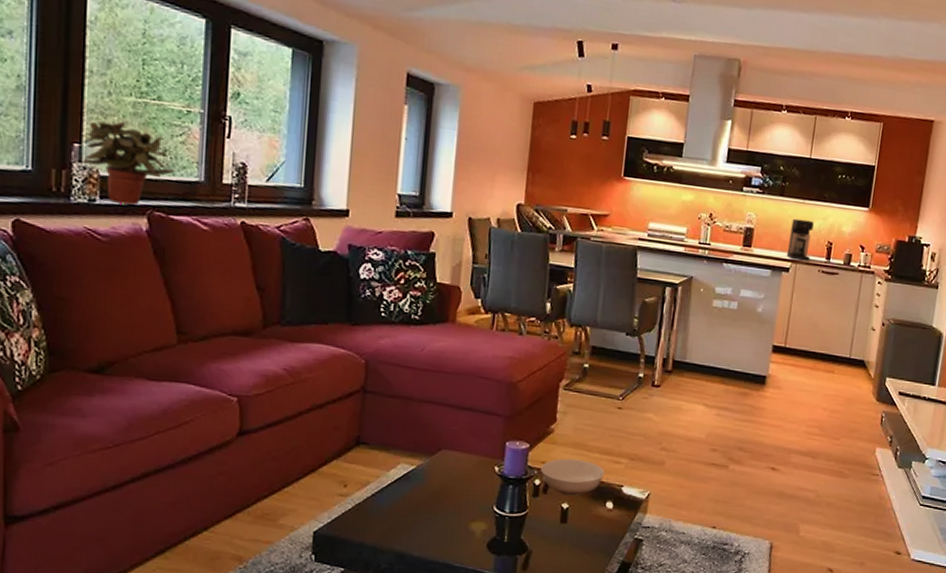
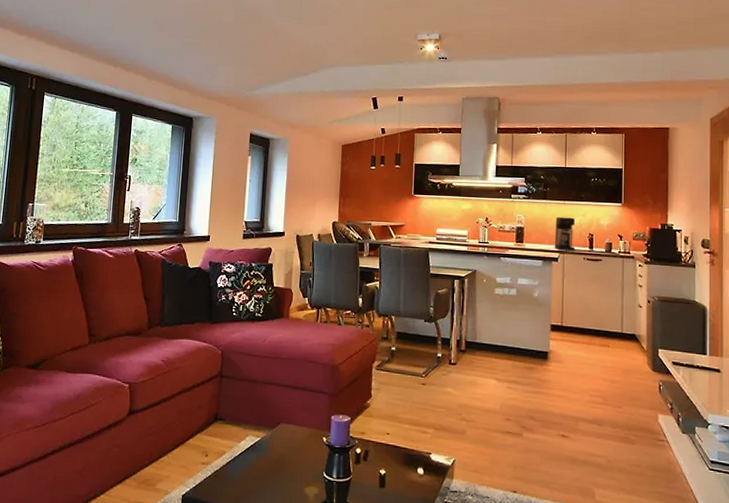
potted plant: present [82,121,175,205] -> none [34,186,92,243]
bowl: present [541,458,605,496] -> none [361,429,415,463]

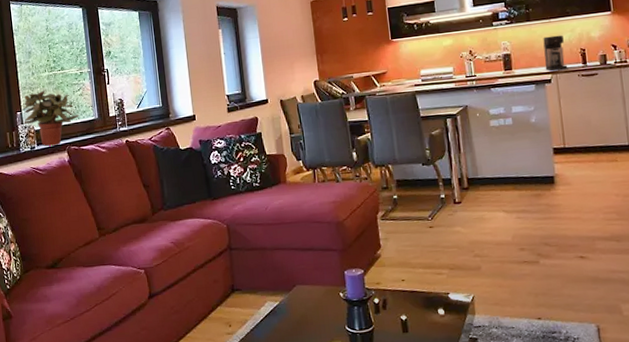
potted plant: none [34,186,92,243] -> present [23,90,79,146]

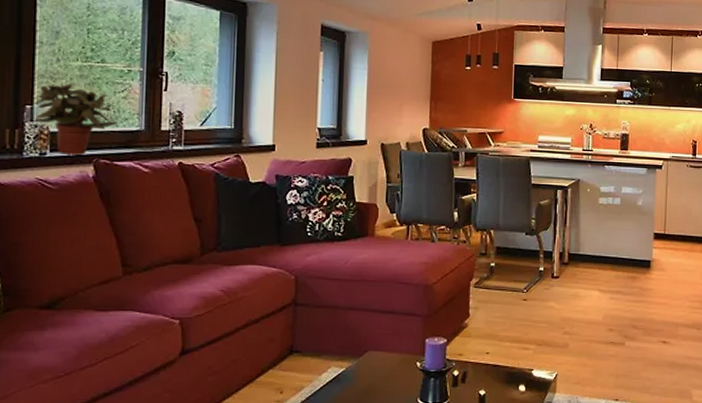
coffee maker: present [543,35,568,72] -> none [658,123,679,159]

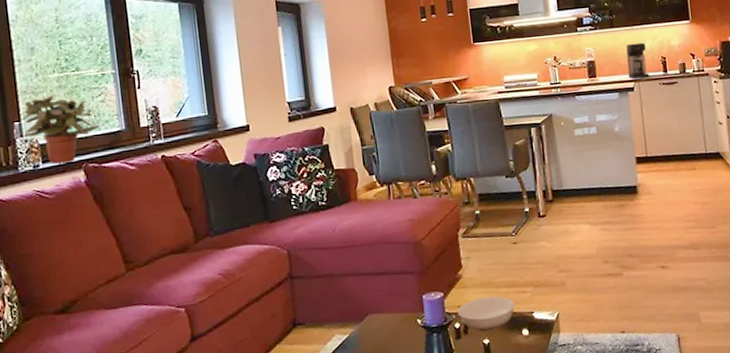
bowl: none [458,349,516,383] -> present [458,296,515,332]
coffee maker: none [658,123,679,159] -> present [626,42,650,79]

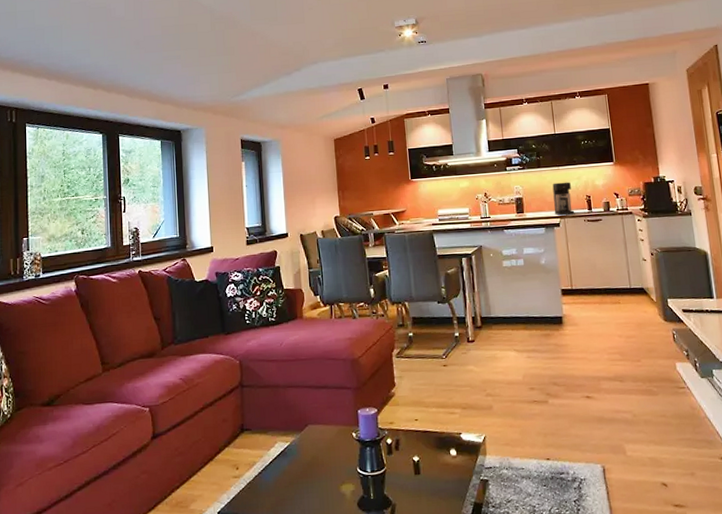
potted plant: present [23,95,100,164] -> none [30,216,90,275]
bowl: present [458,296,515,332] -> none [390,415,444,450]

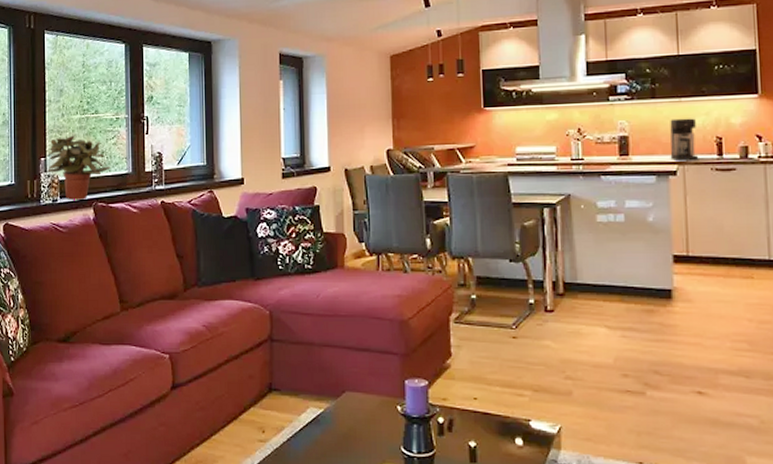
potted plant: none [30,216,90,275] -> present [47,135,110,200]

